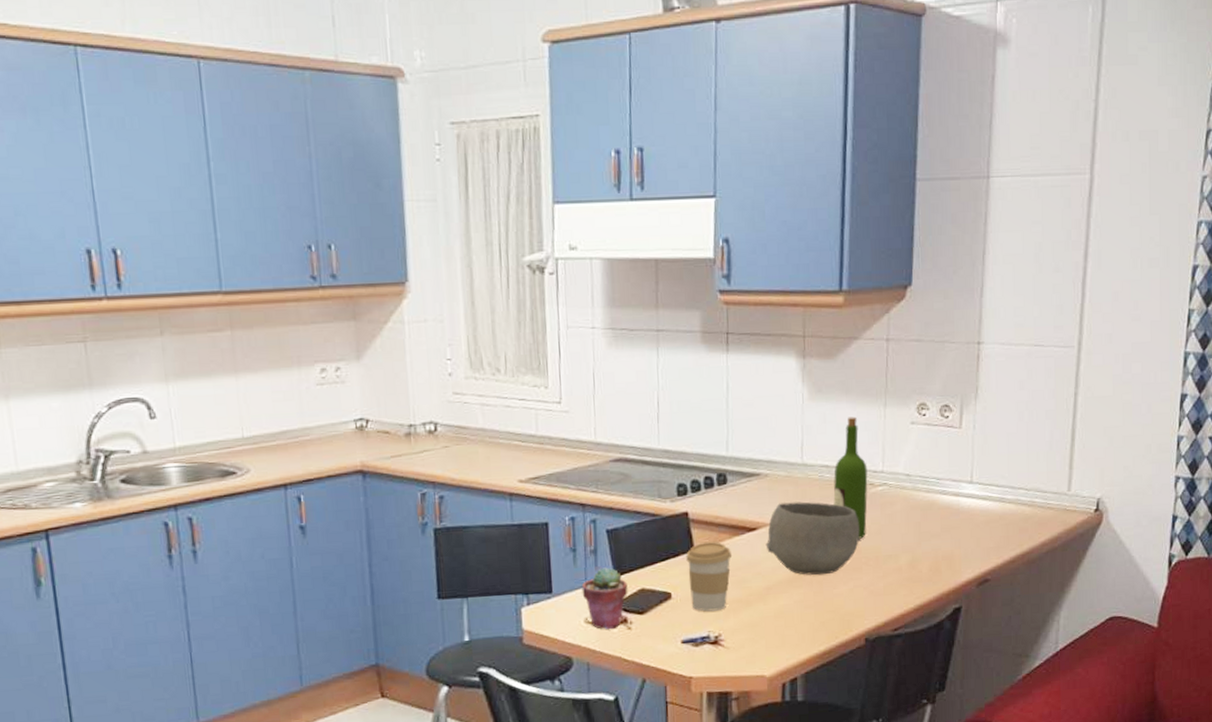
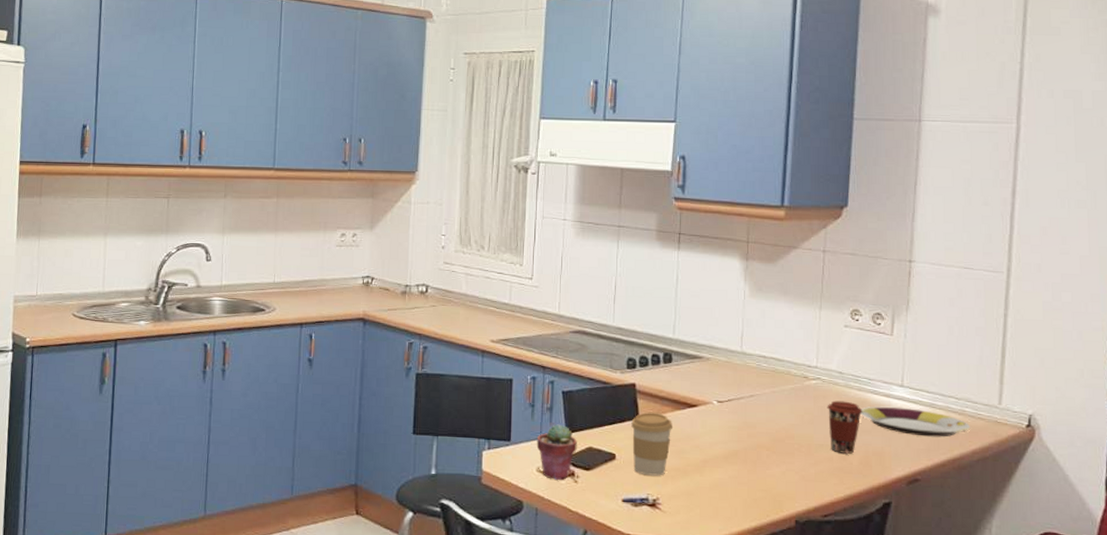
bowl: present [765,501,860,576] -> none [704,385,793,456]
wine bottle: present [833,416,868,539] -> none [769,315,802,426]
coffee cup: none [894,505,932,562] -> present [827,400,863,454]
plate: none [929,505,1040,534] -> present [860,406,971,437]

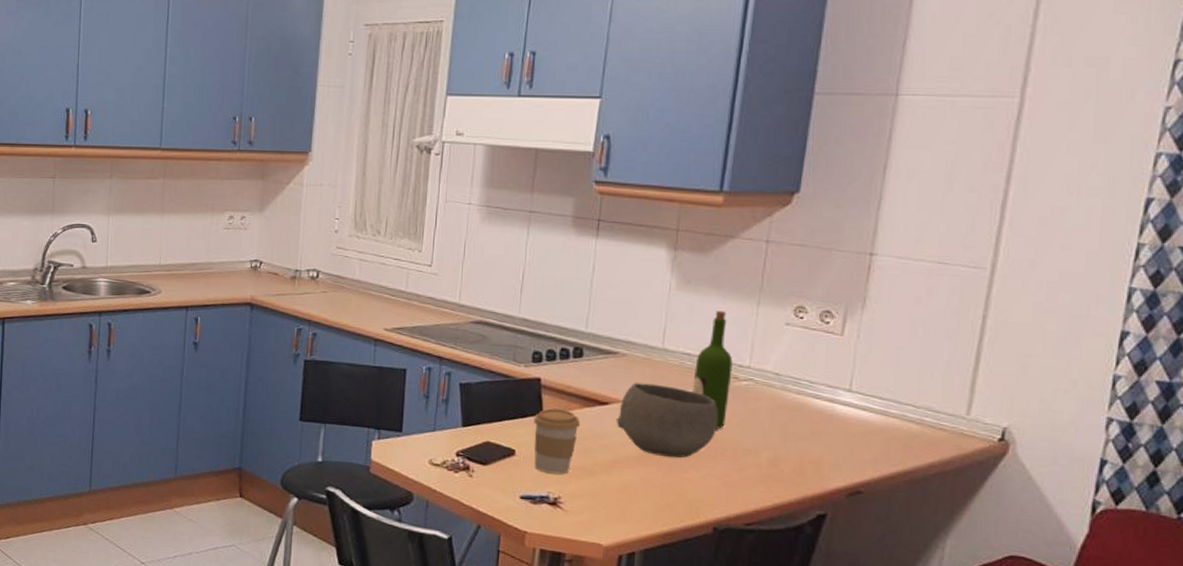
potted succulent: present [536,424,577,480] -> none [429,416,474,474]
bowl: none [704,385,793,456] -> present [616,383,719,458]
wine bottle: none [769,315,802,426] -> present [692,310,733,429]
coffee cup: present [827,400,863,454] -> none [758,403,801,461]
plate: present [860,406,971,437] -> none [797,411,930,448]

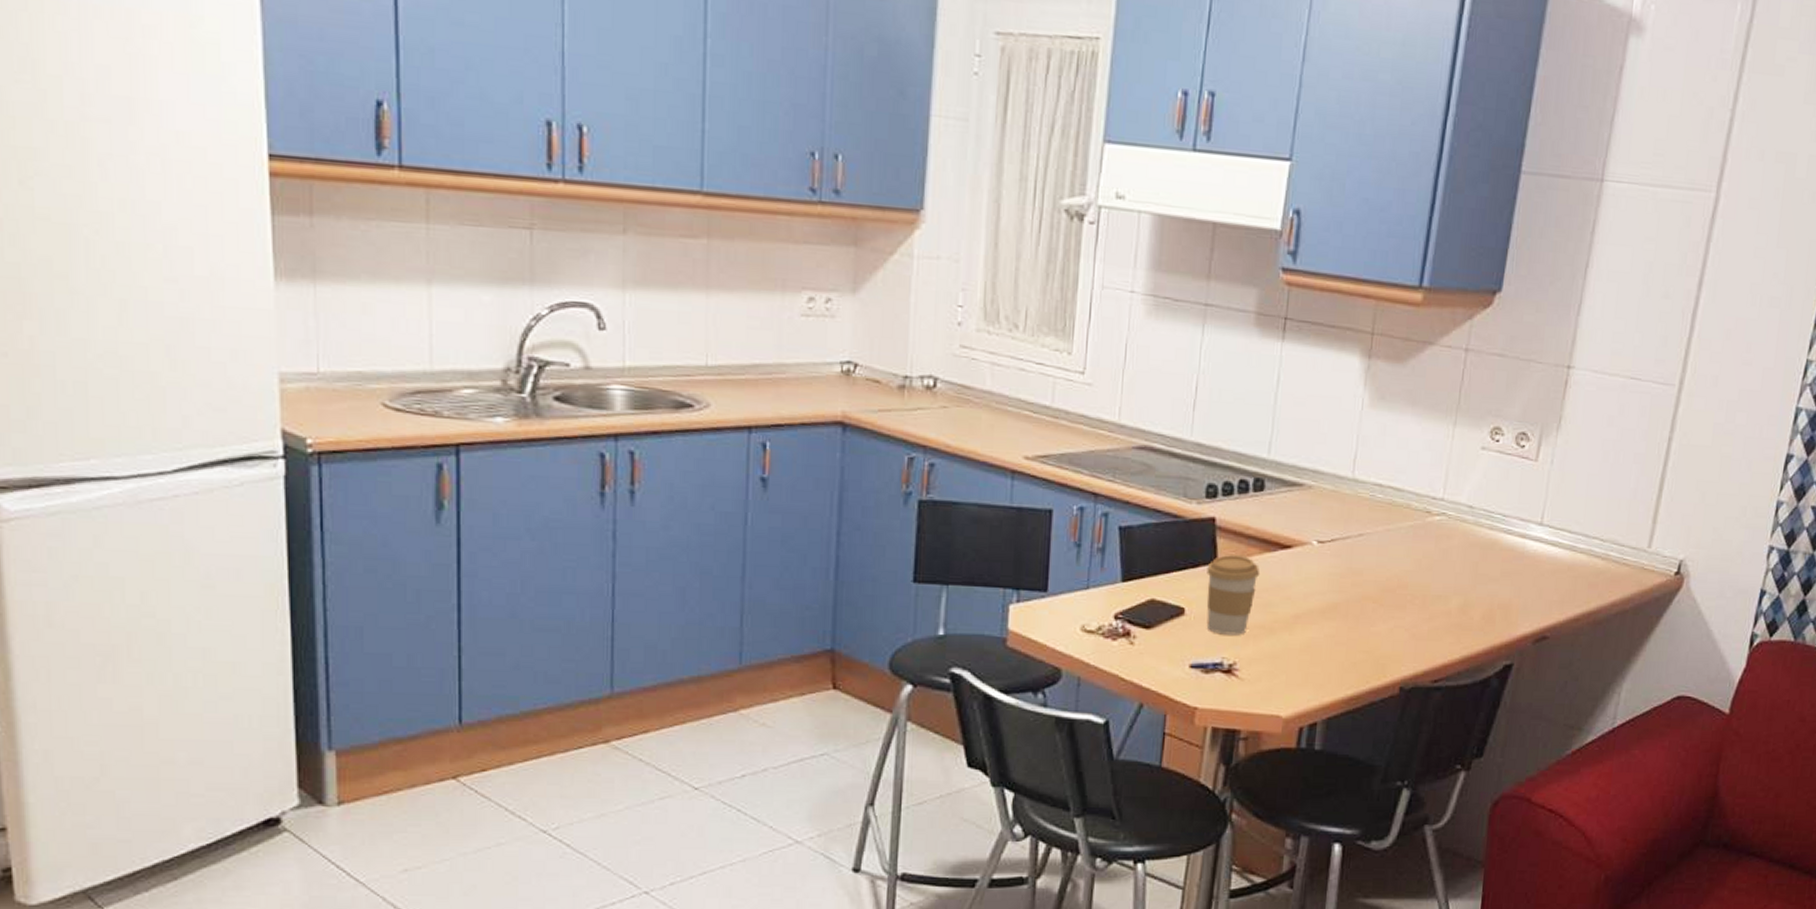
bowl: present [616,383,719,458] -> none [1299,521,1410,609]
wine bottle: present [692,310,733,429] -> none [1383,432,1426,573]

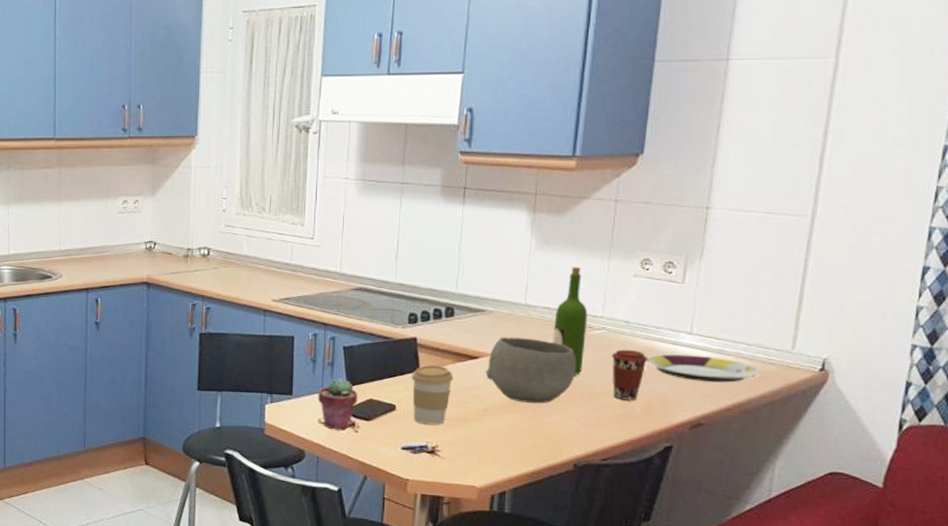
potted succulent: none [1082,569,1136,641] -> present [318,378,358,430]
bowl: none [1299,521,1410,609] -> present [485,337,576,404]
wine bottle: none [1383,432,1426,573] -> present [552,266,588,375]
coffee cup: none [1450,541,1492,607] -> present [611,349,648,400]
plate: none [1489,548,1614,587] -> present [646,353,761,383]

